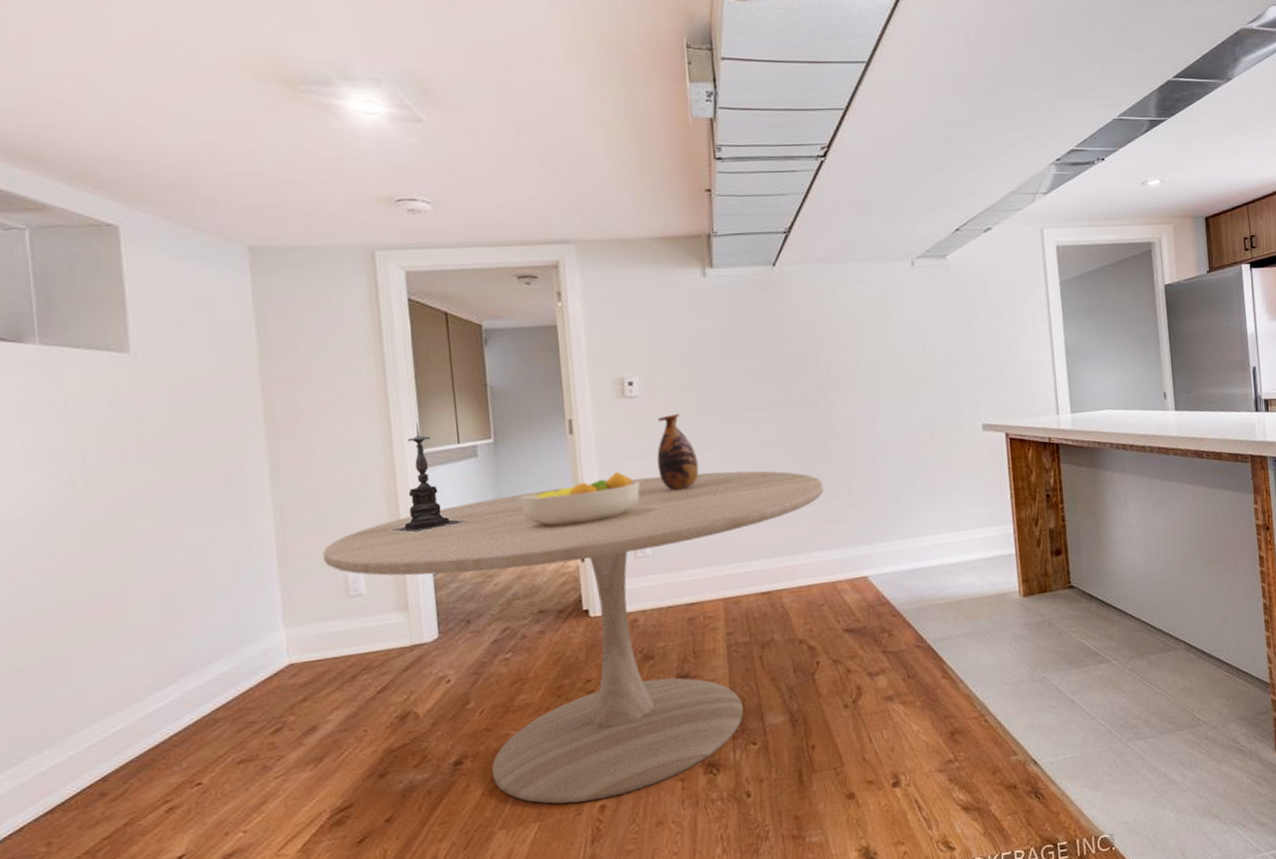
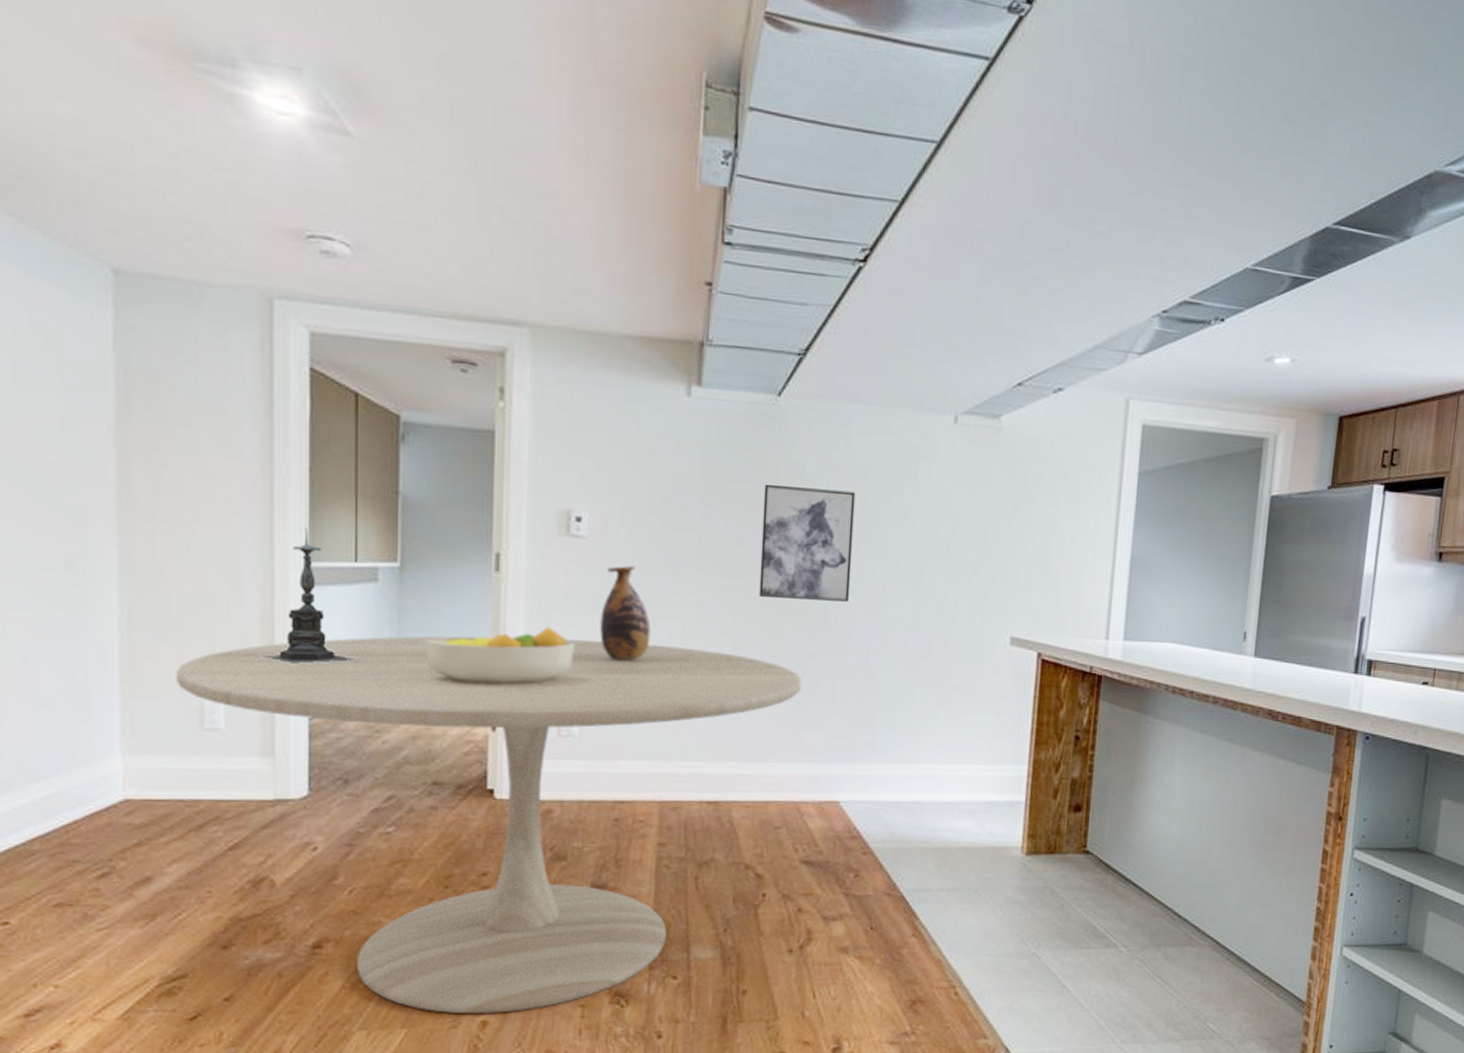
wall art: none [772,330,851,422] -> present [759,483,856,602]

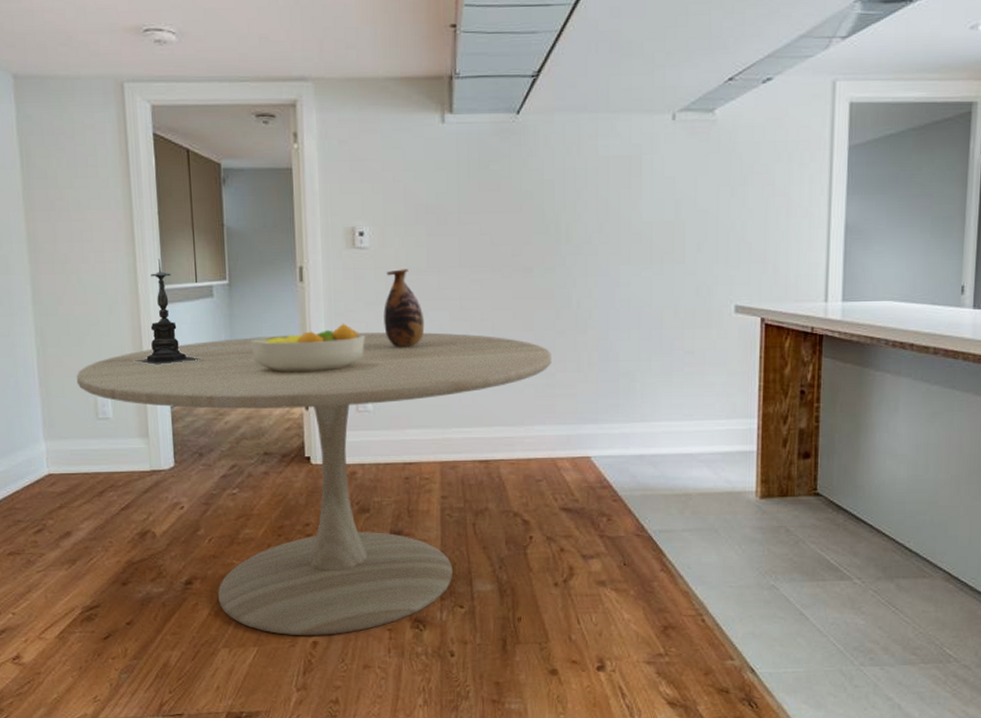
wall art: present [759,483,856,602] -> none [510,189,589,286]

